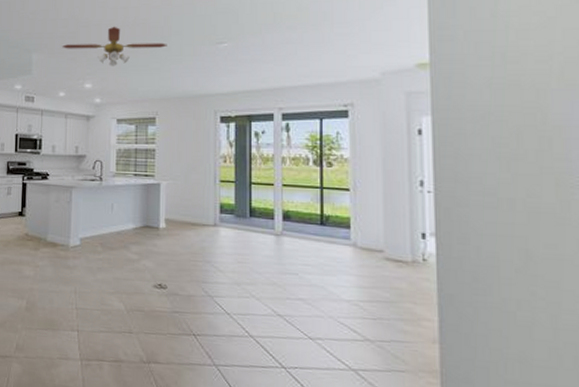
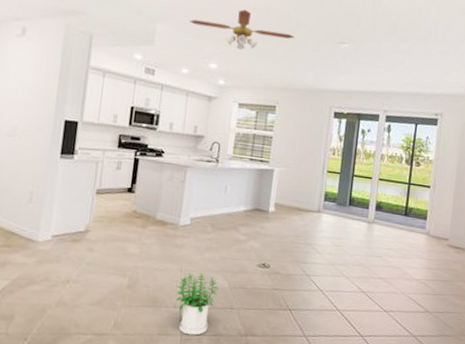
potted plant: none [72,294,116,361] -> present [175,273,219,336]

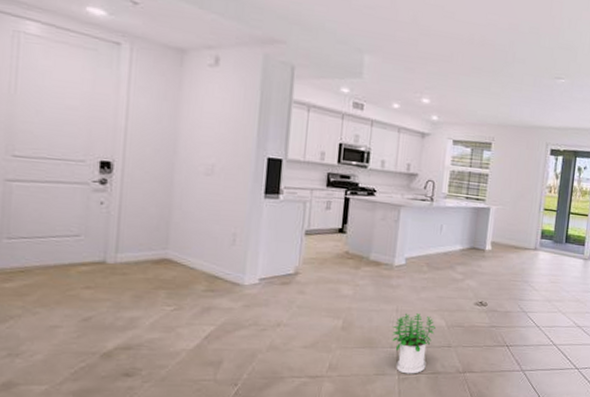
ceiling fan: present [190,9,295,50] -> none [400,41,510,85]

